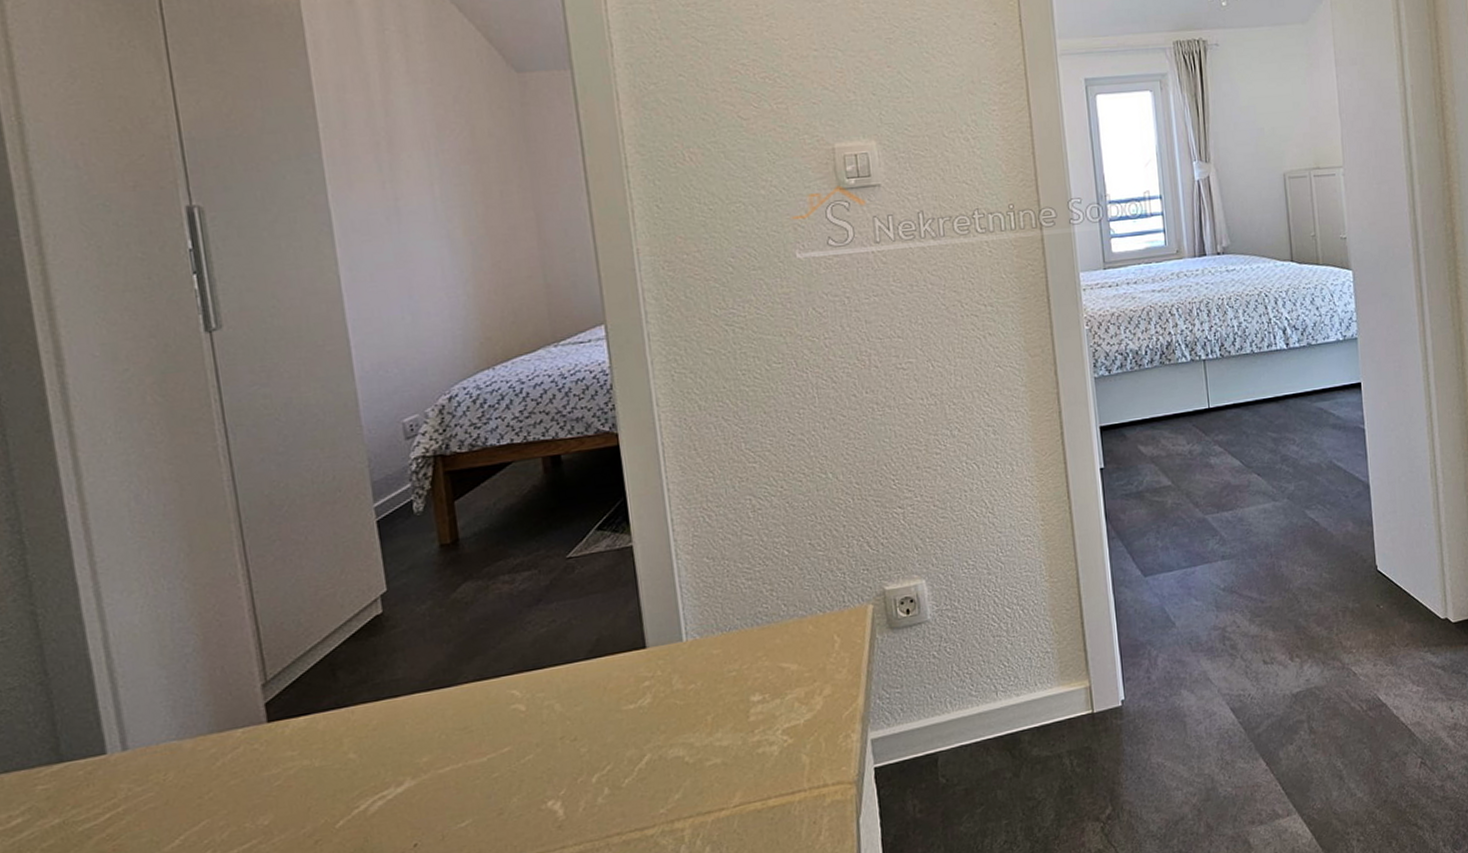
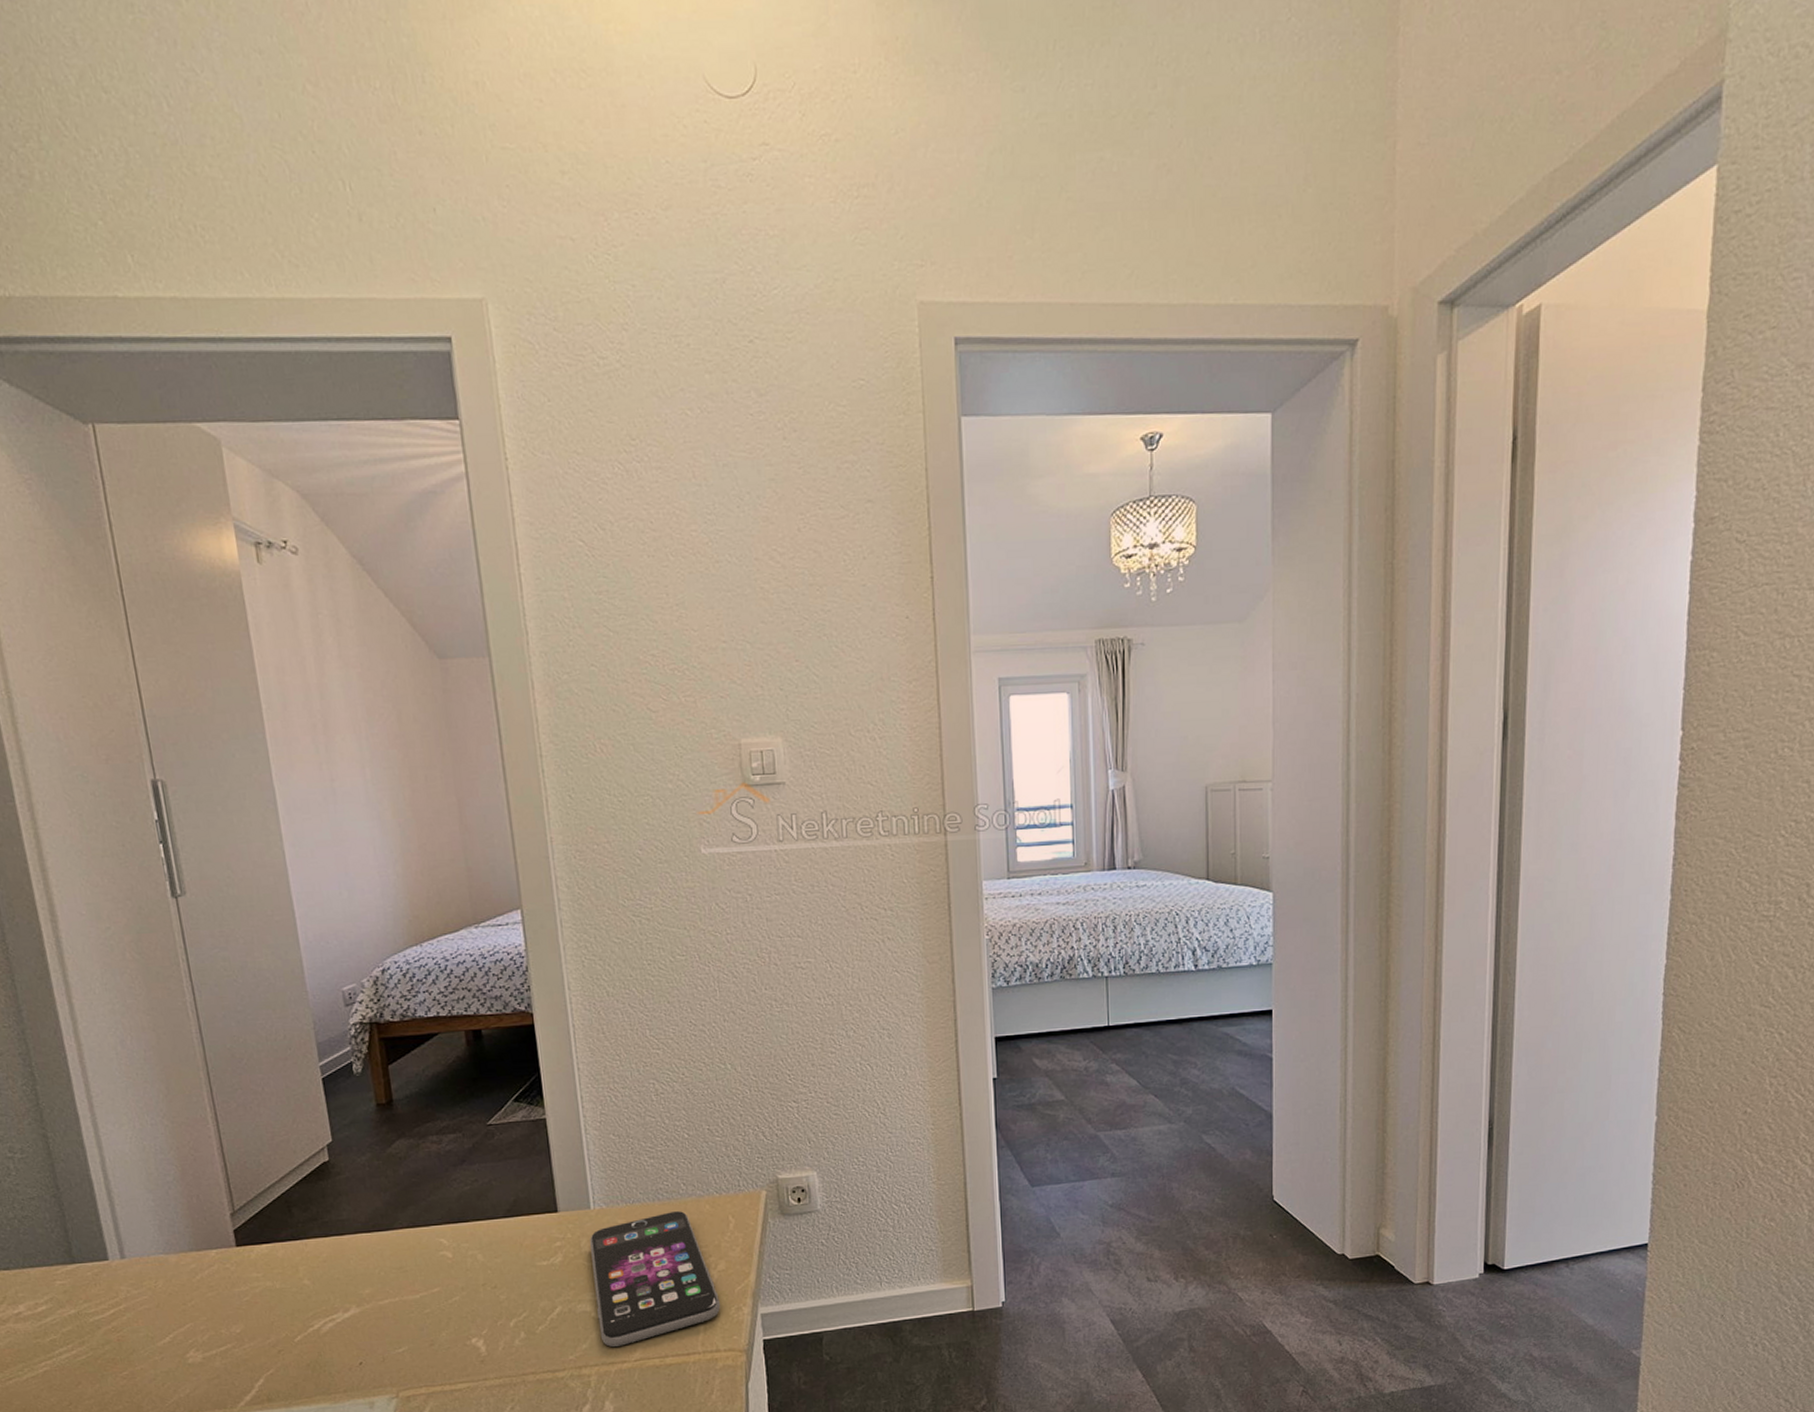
smartphone: none [682,635,828,795] -> present [590,1211,721,1348]

